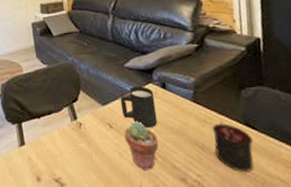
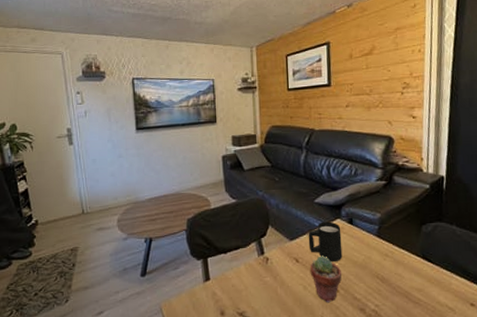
candle: present [212,121,254,172] -> none [392,254,429,301]

